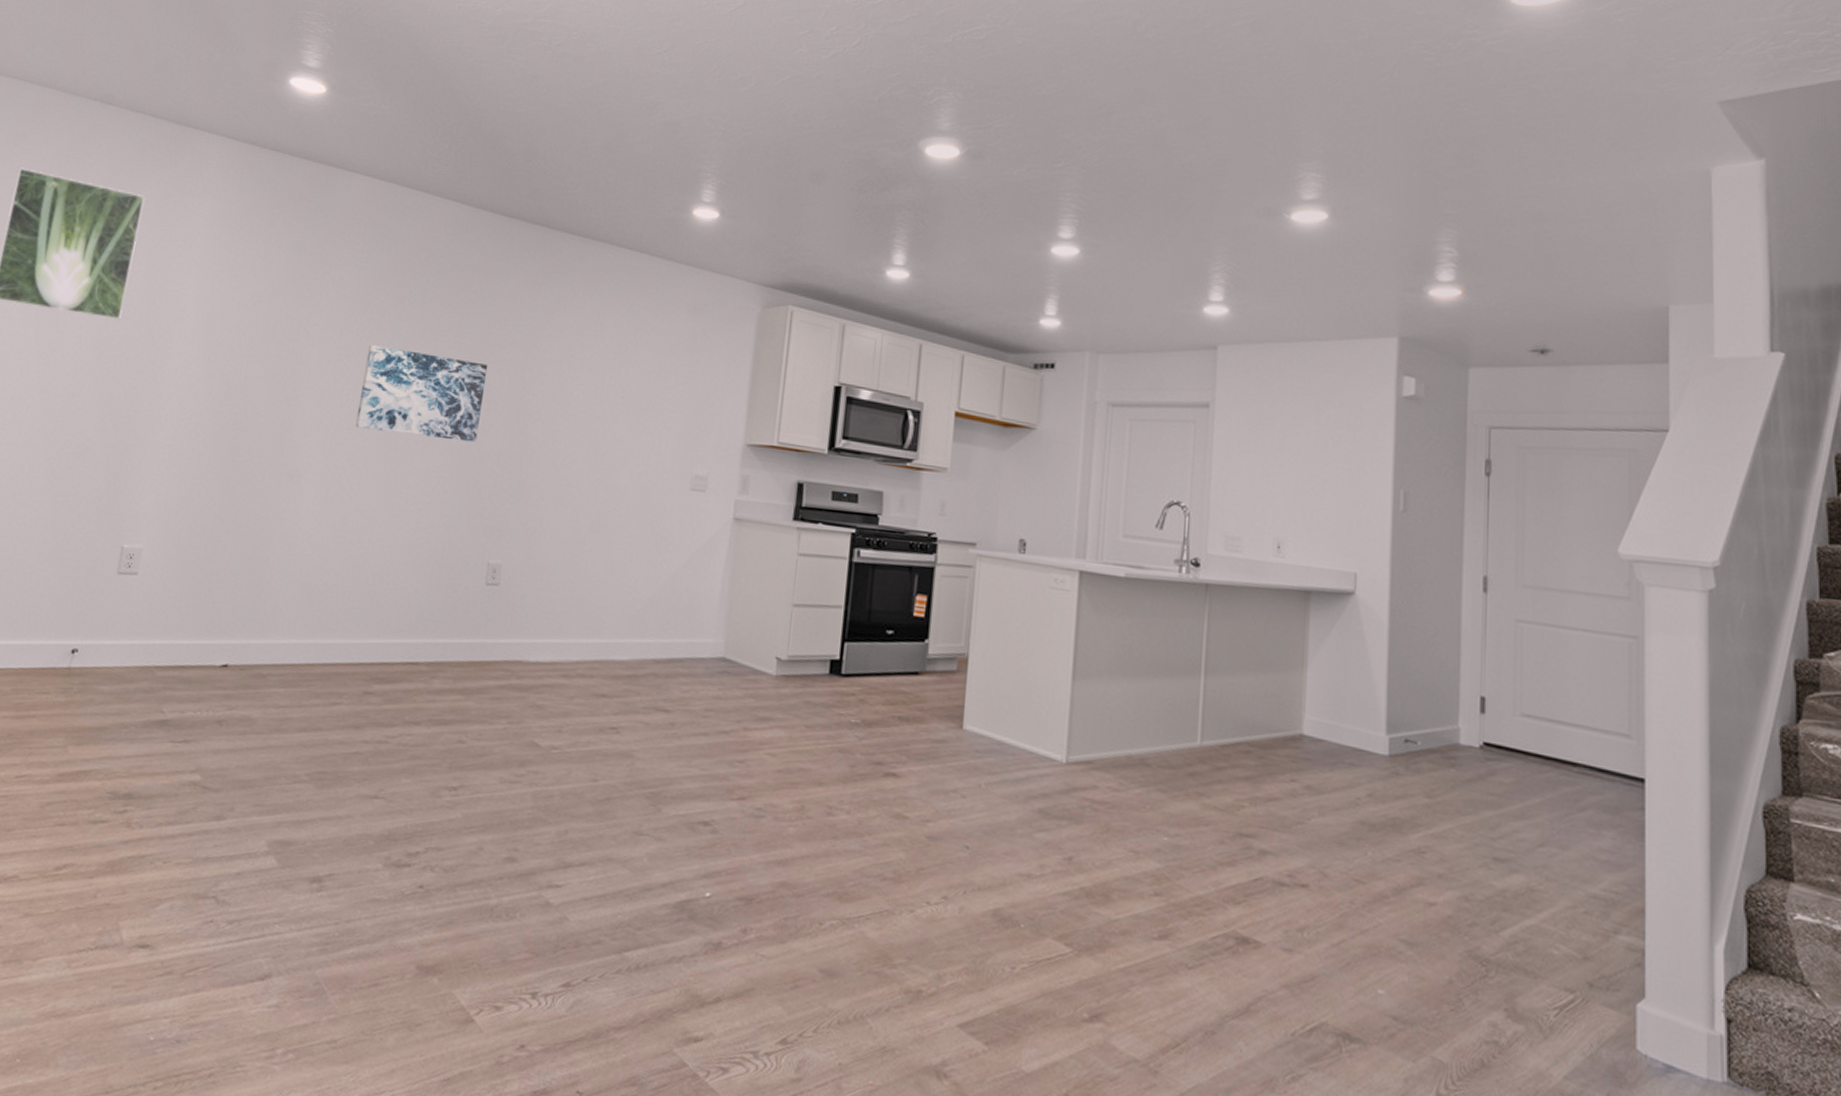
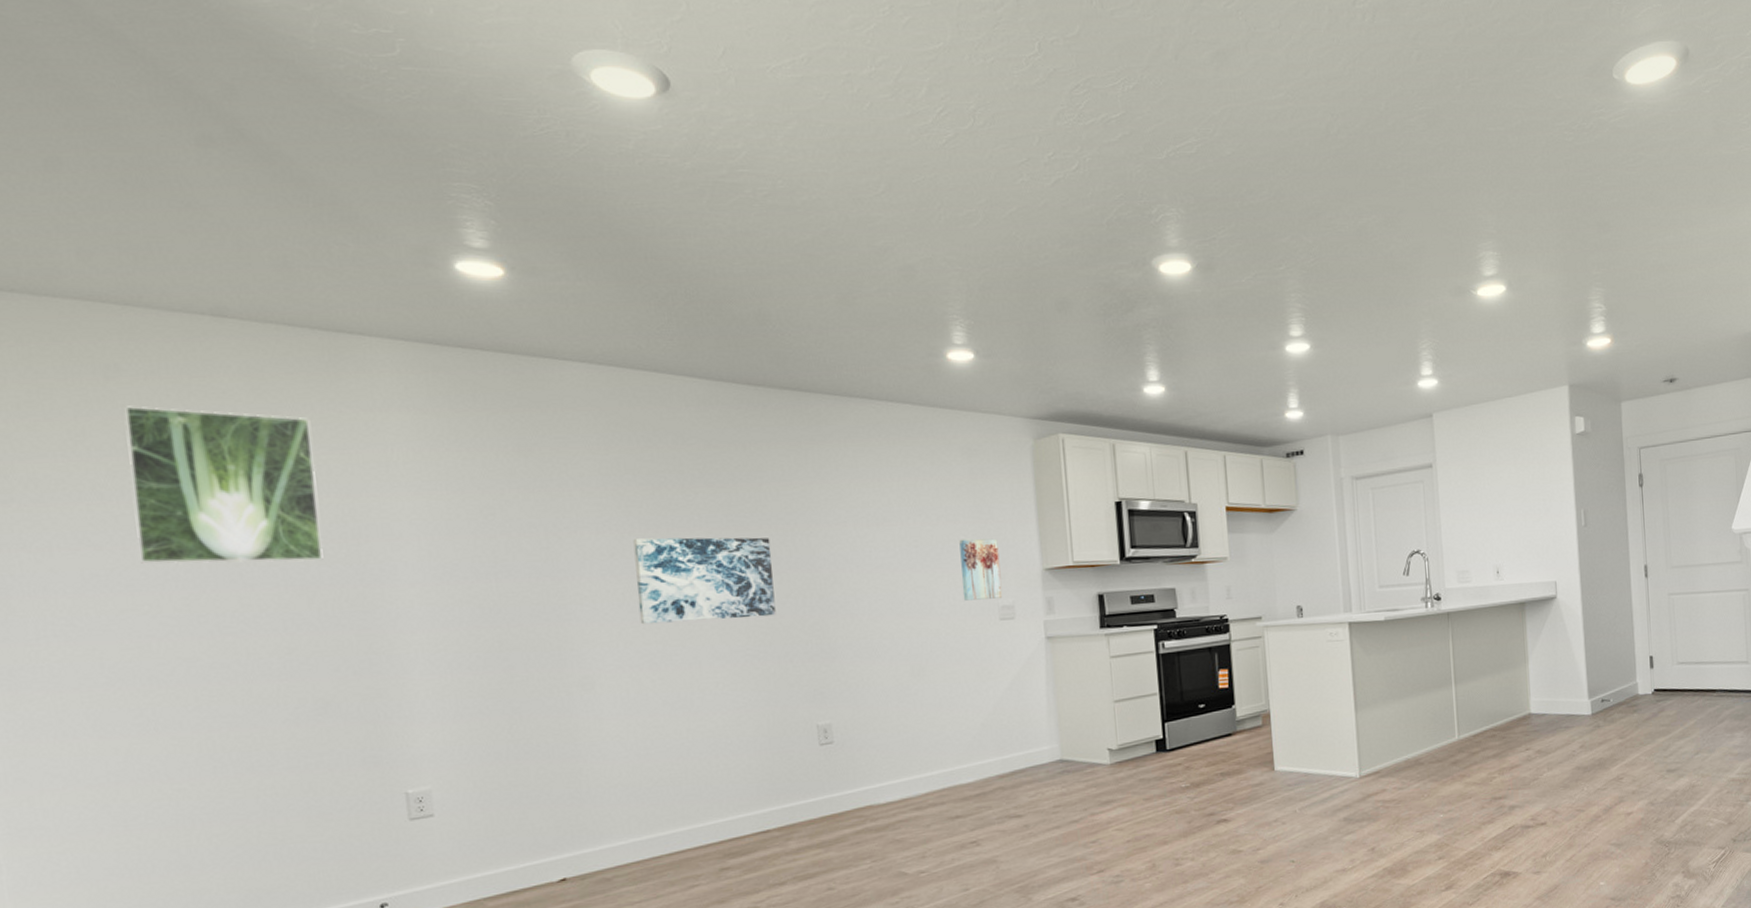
wall art: none [658,398,705,467] -> present [959,538,1003,601]

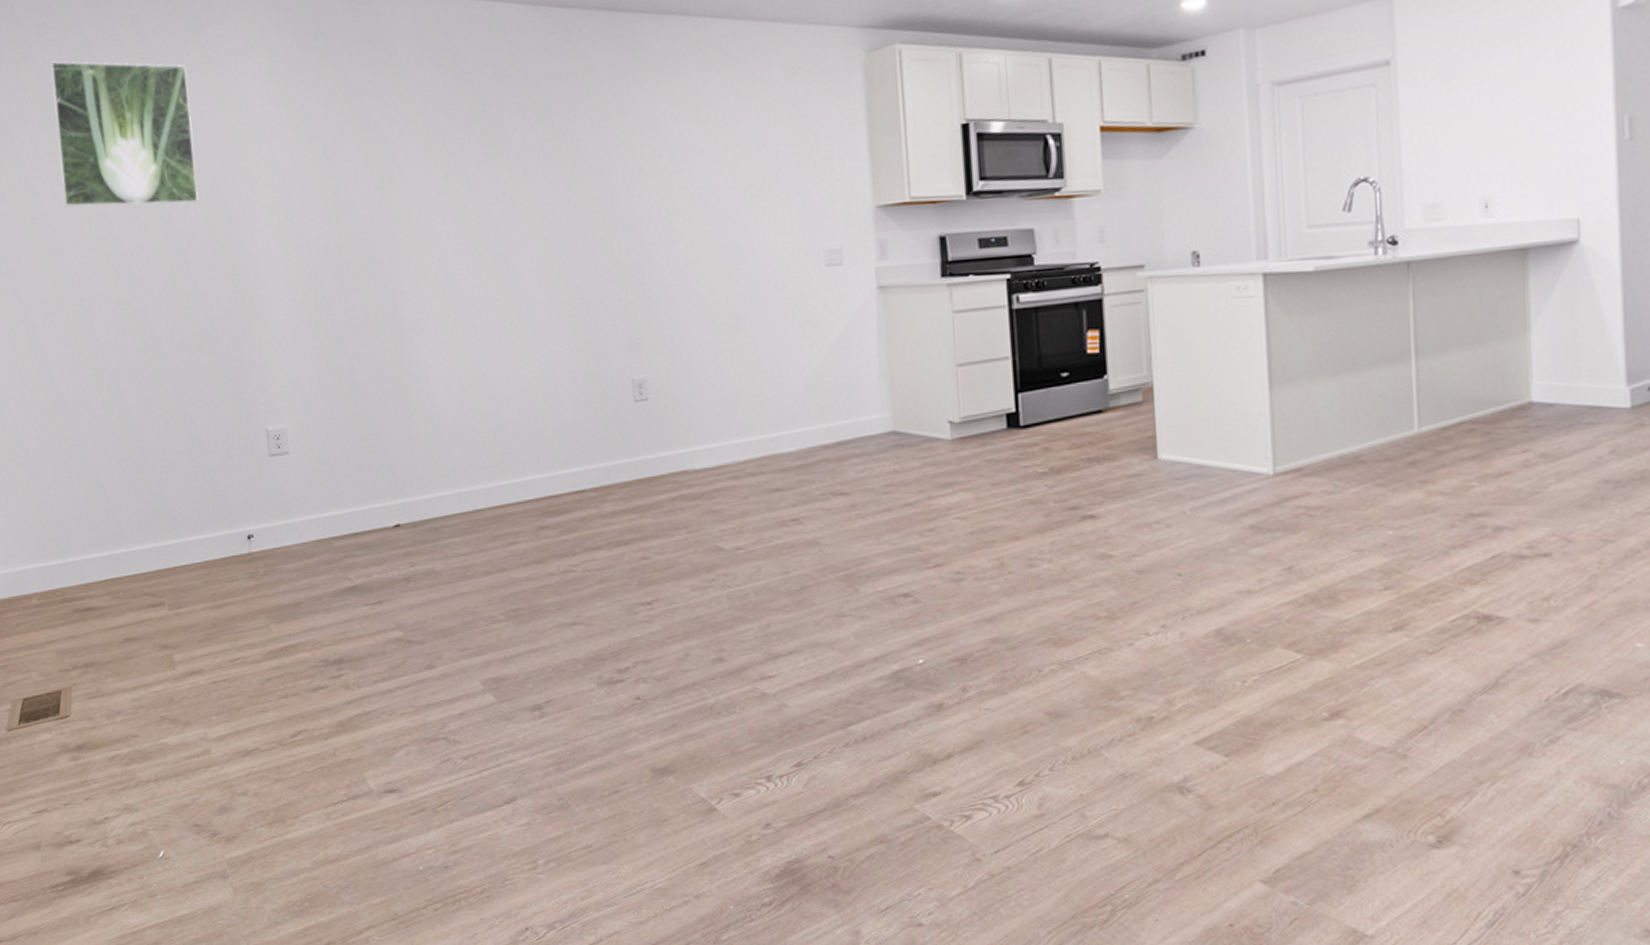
wall art: present [633,537,776,625] -> none [456,174,592,268]
wall art: present [959,538,1003,601] -> none [781,171,829,244]

